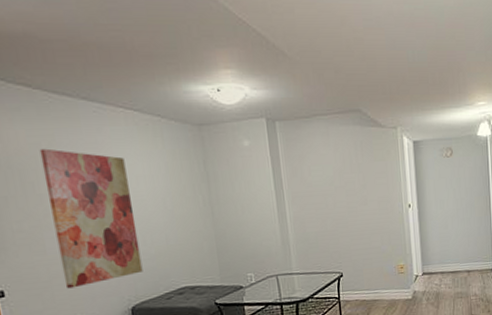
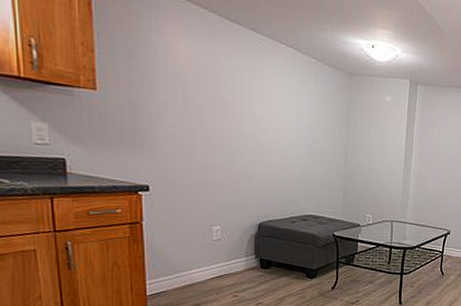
wall art: present [39,148,143,289] -> none [203,66,278,196]

